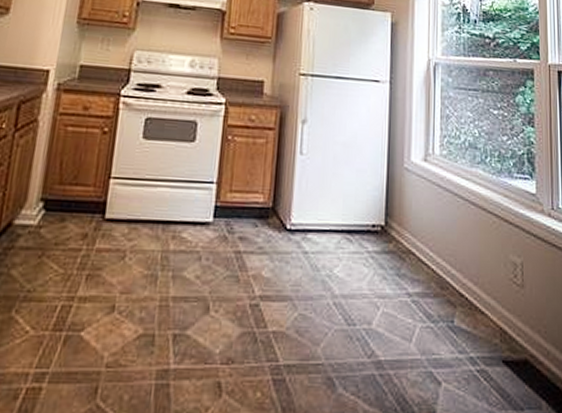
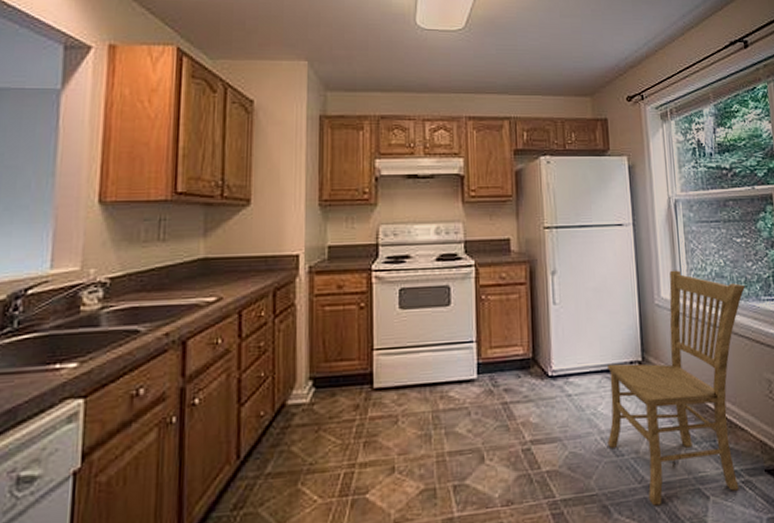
dining chair: none [340,134,499,385] -> present [608,270,746,506]

